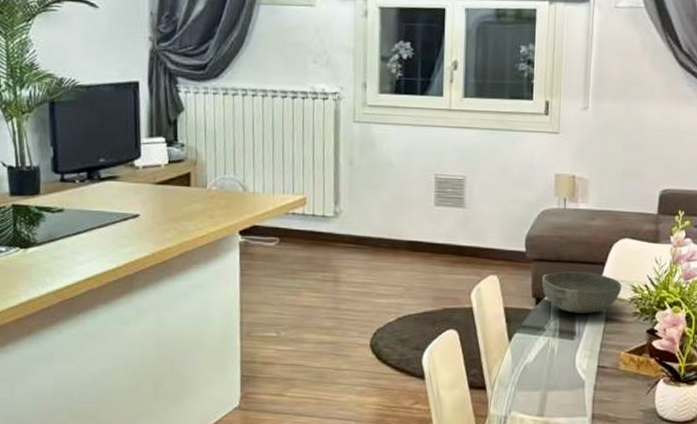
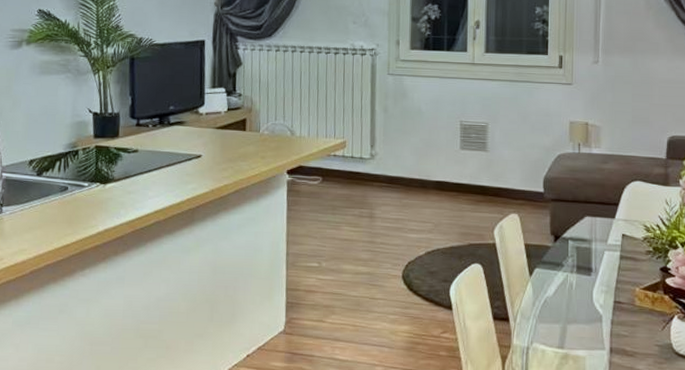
bowl: present [542,271,622,313] -> none [560,211,635,251]

